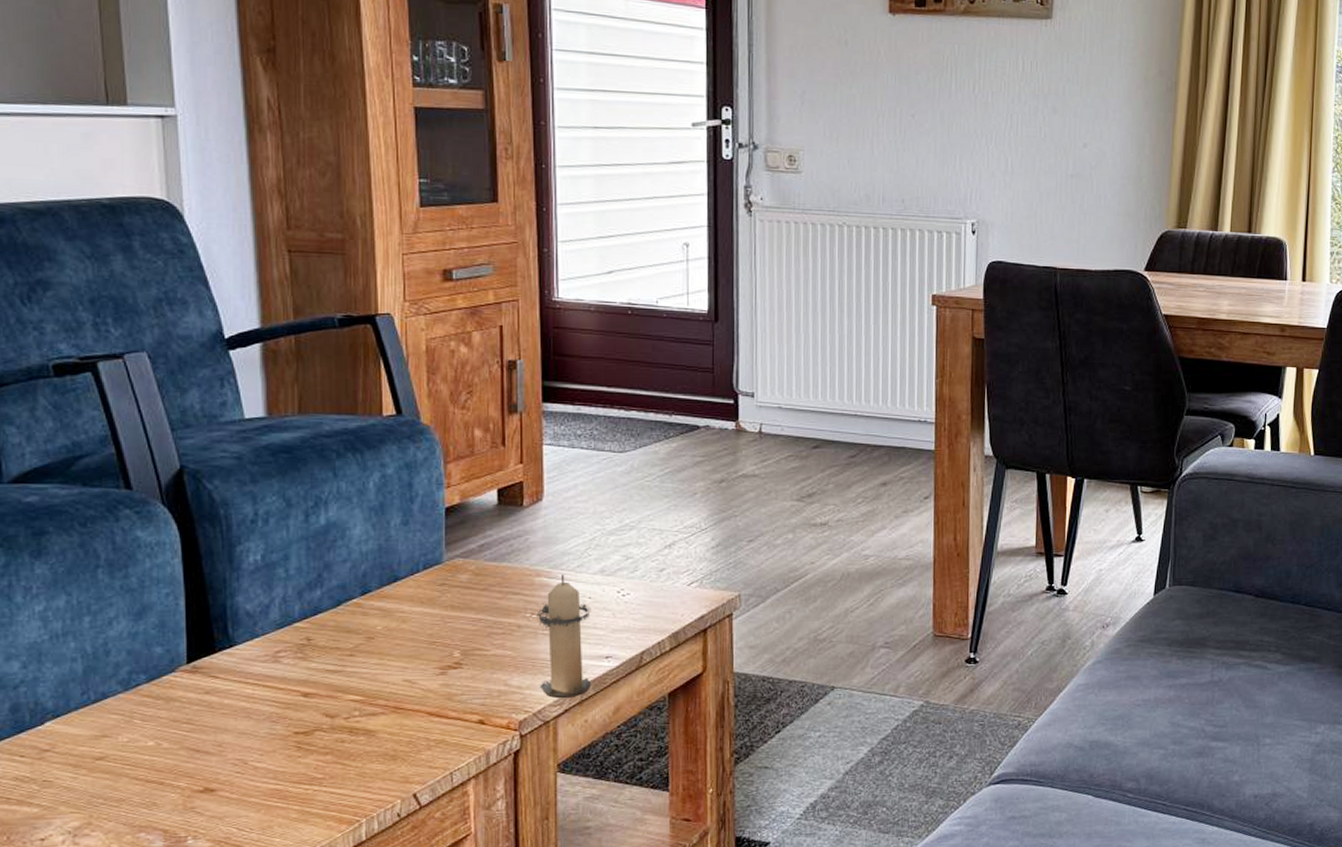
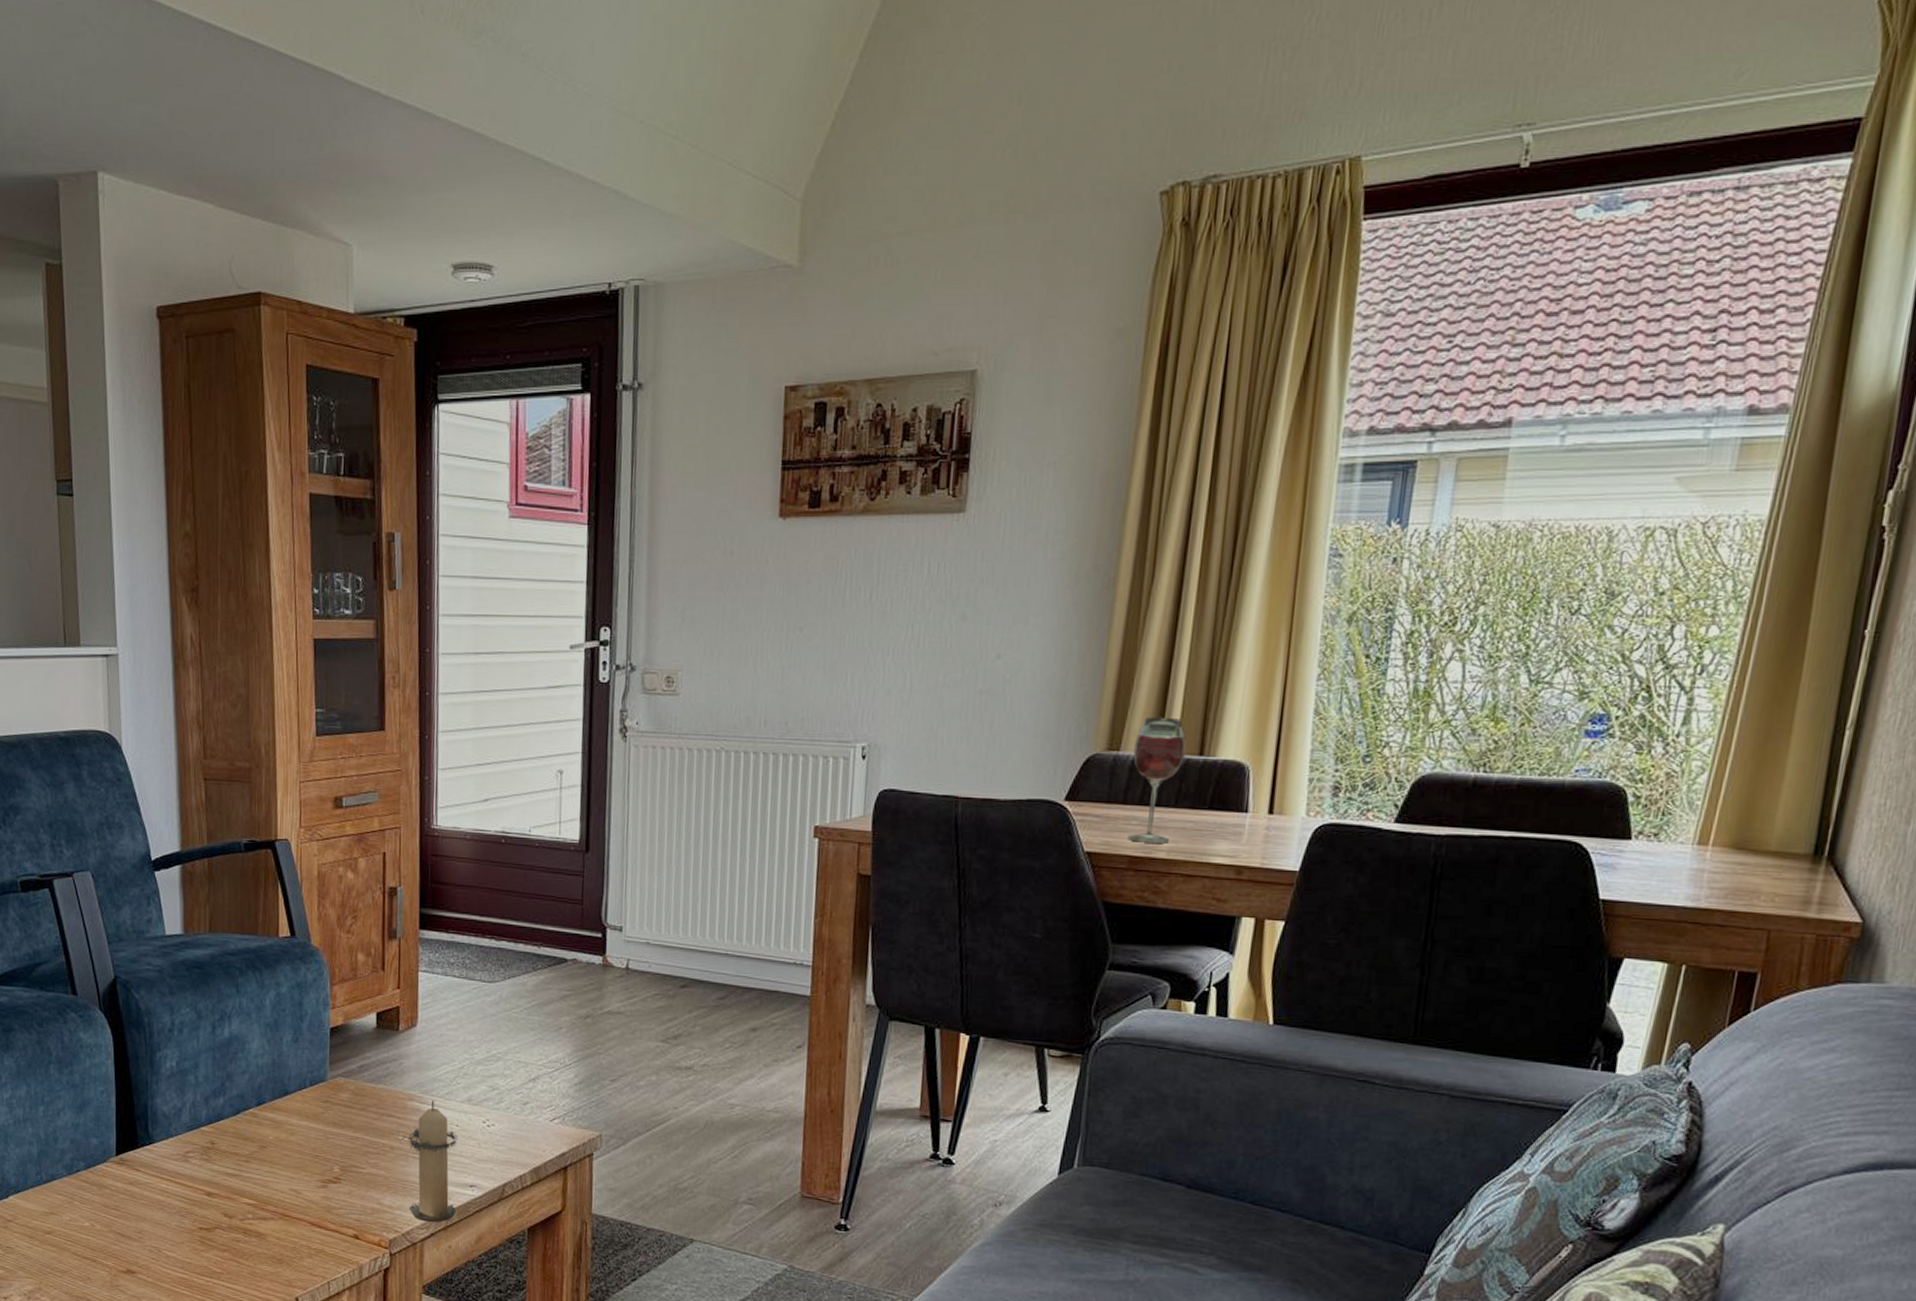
wineglass: none [1196,200,1238,307] -> present [1127,716,1187,844]

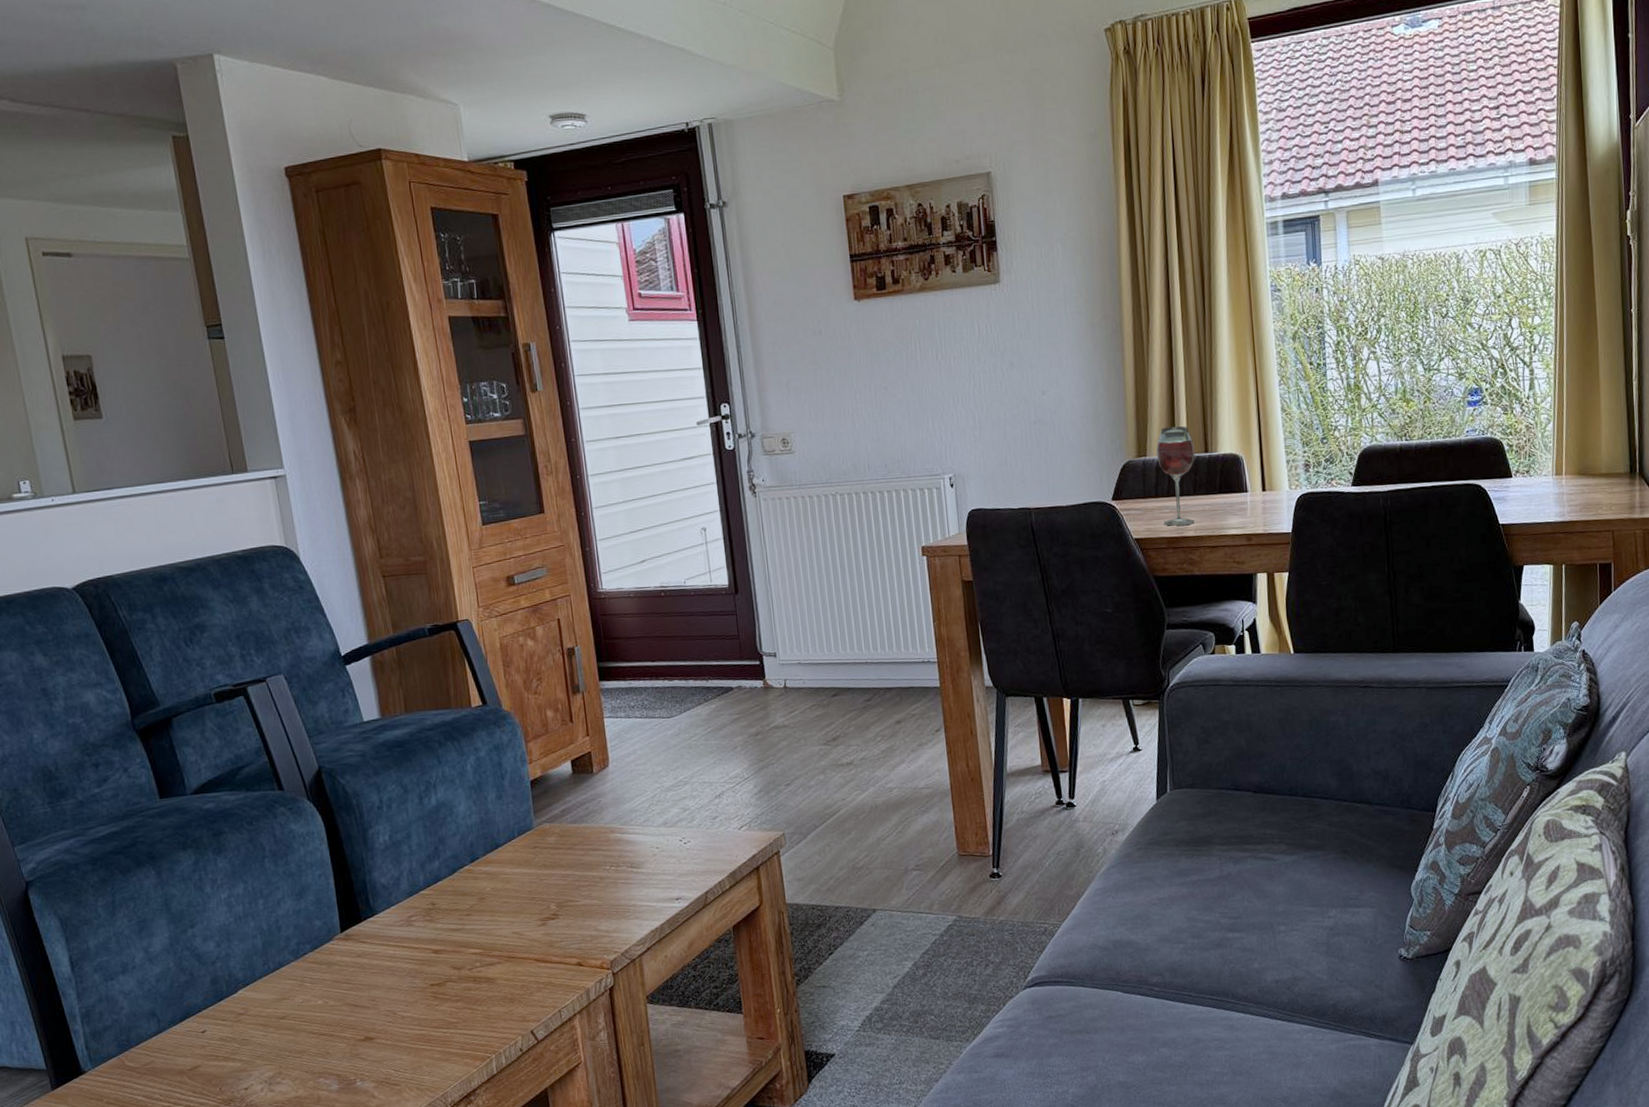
candle: present [408,1100,458,1223] -> none [614,829,667,939]

